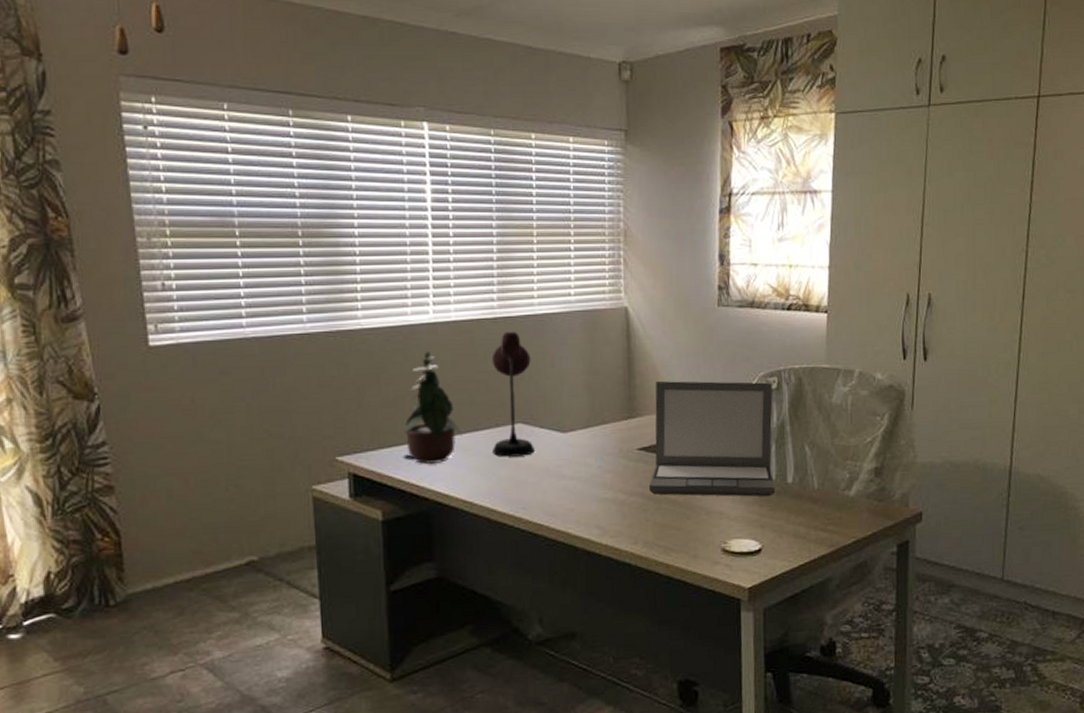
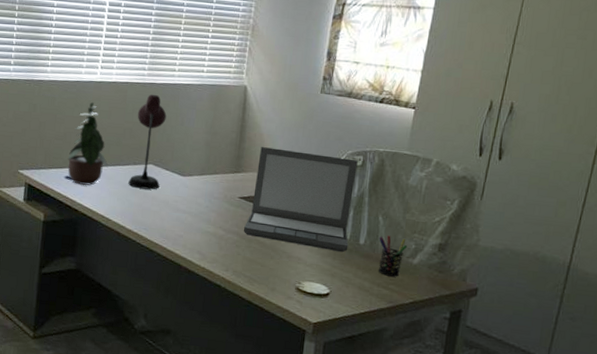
pen holder: none [808,467,841,516] -> present [377,235,408,277]

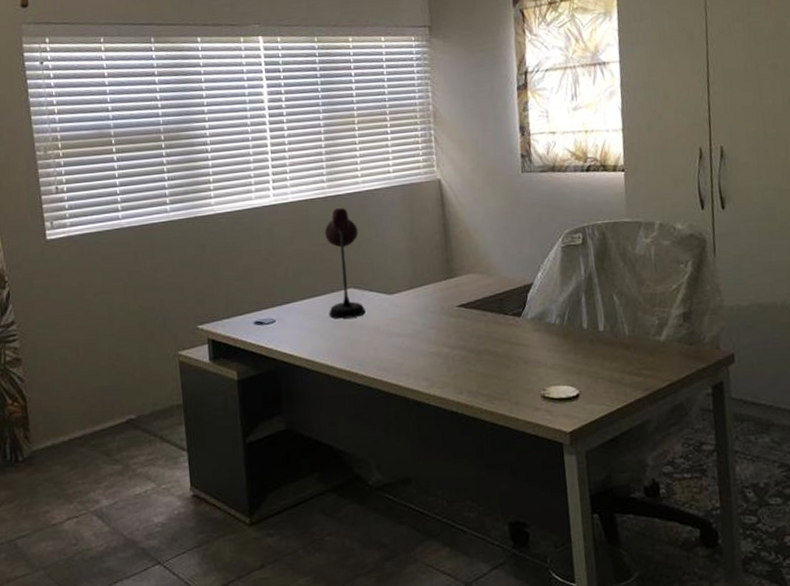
potted plant: present [67,101,108,186] -> none [253,229,303,329]
laptop: present [243,147,358,253] -> none [469,238,588,348]
pen holder: present [377,235,408,277] -> none [618,315,651,361]

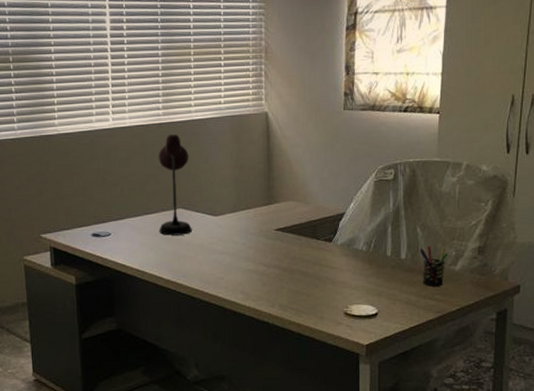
pen holder: none [618,315,651,361] -> present [419,246,448,287]

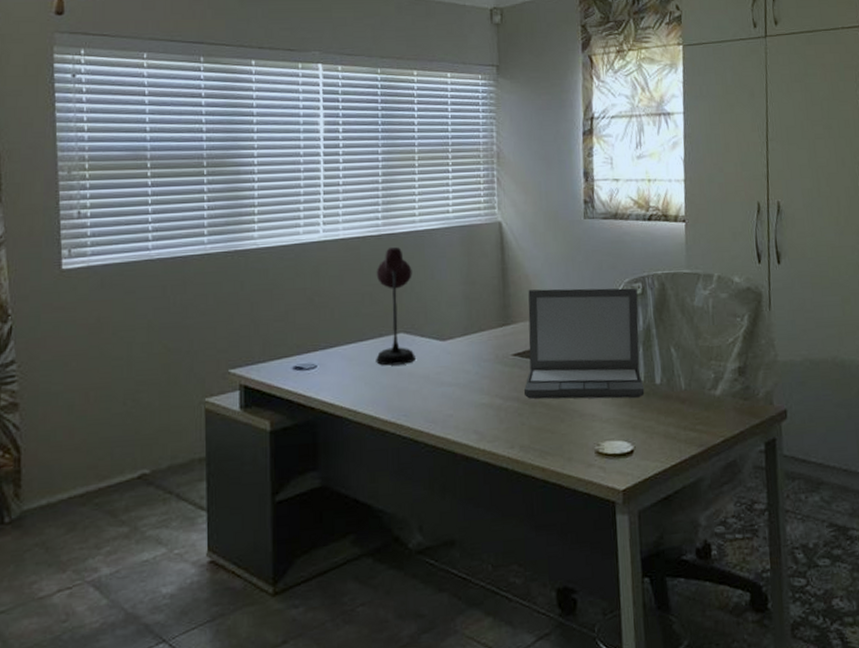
laptop: none [284,173,391,270] -> present [523,288,645,399]
pen holder: present [419,246,448,287] -> none [675,368,707,416]

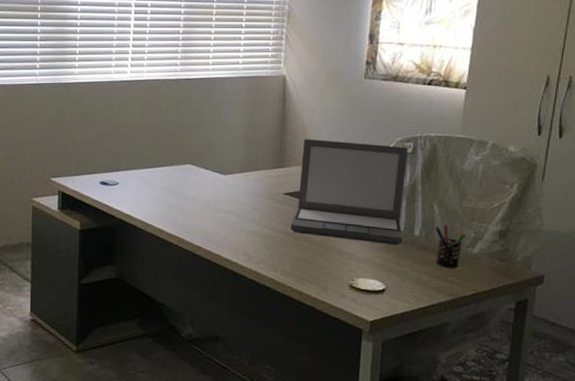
desk lamp: present [376,247,416,366] -> none [166,91,203,191]
pen holder: none [675,368,707,416] -> present [435,225,466,268]

